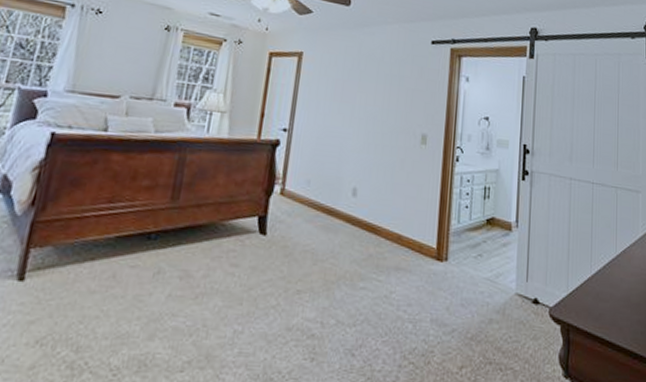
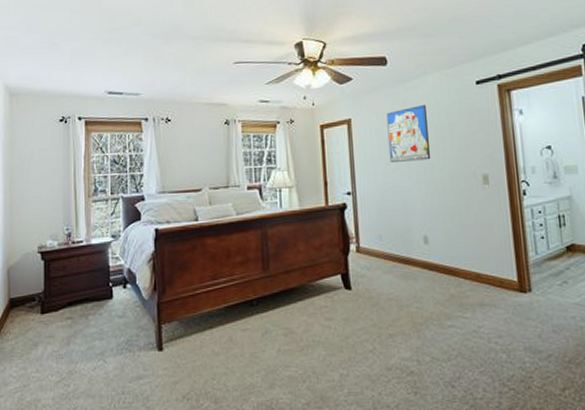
wall art: none [334,52,380,110] -> present [386,105,431,162]

